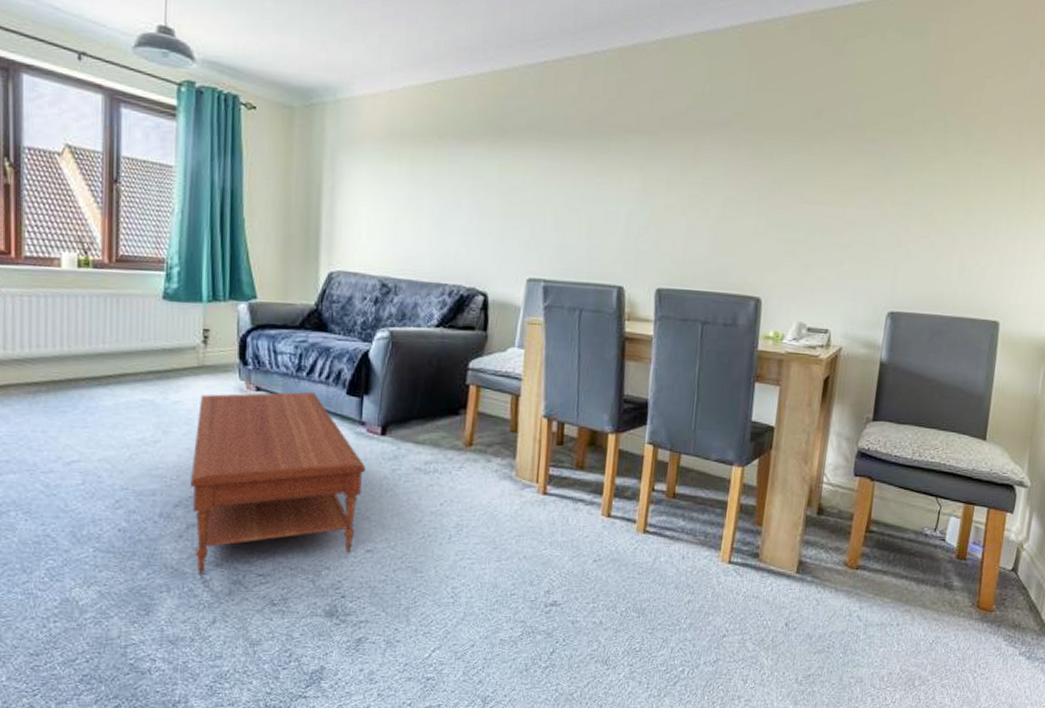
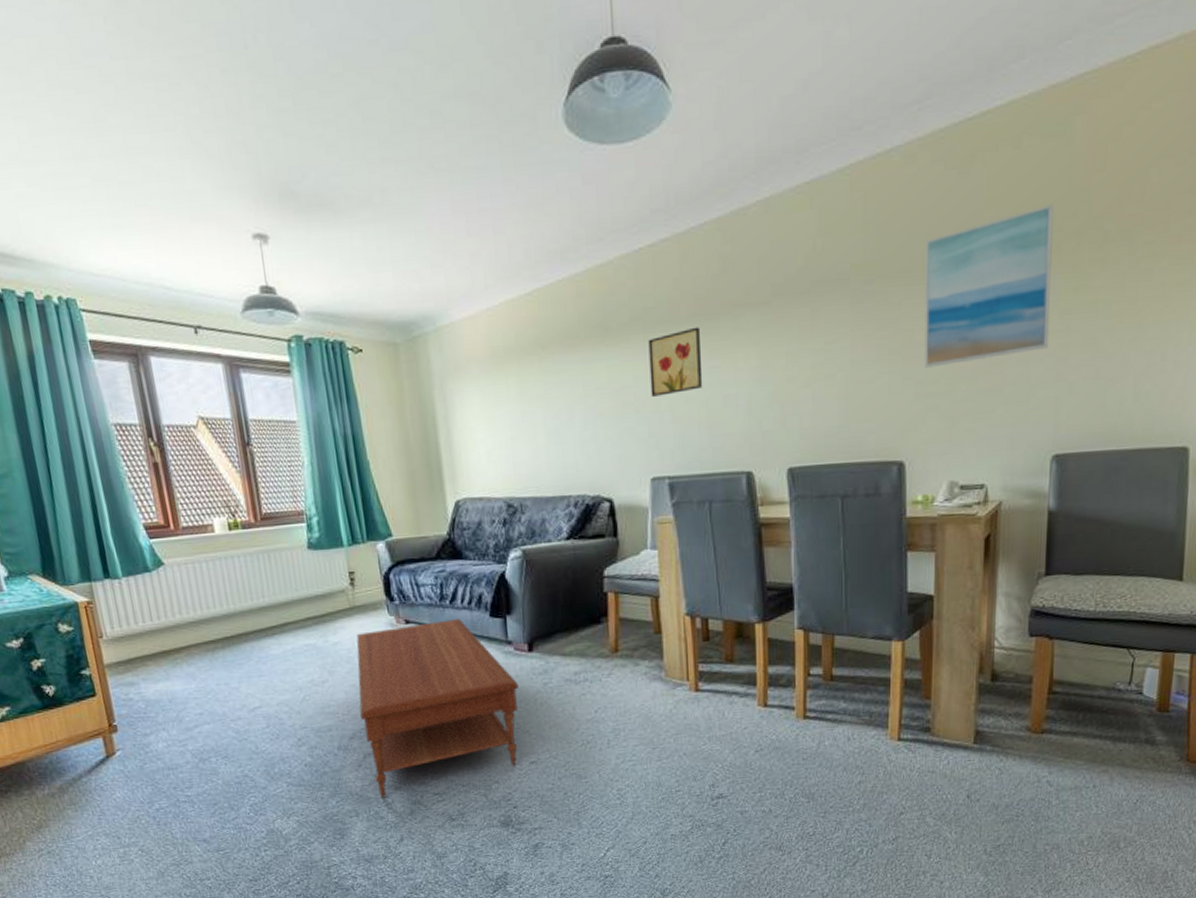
wall art: none [537,143,591,202] -> present [648,327,703,397]
wall art: none [787,91,908,217] -> present [924,203,1054,368]

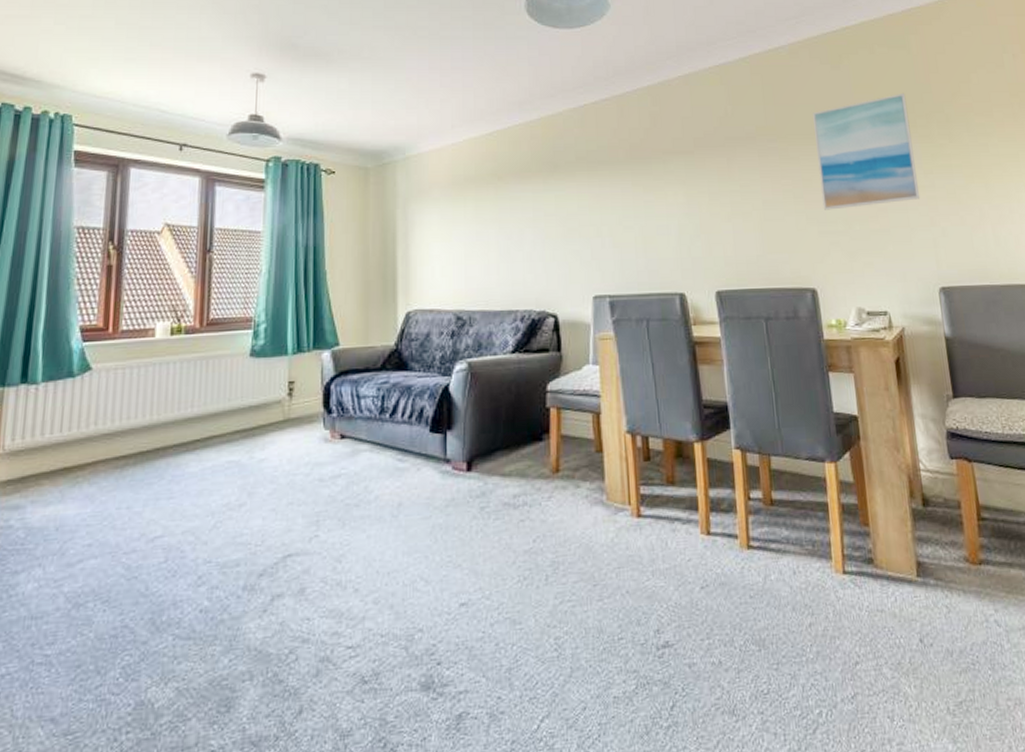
coffee table: present [356,619,519,798] -> none [276,434,453,655]
wall art: present [648,327,703,397] -> none [591,168,639,224]

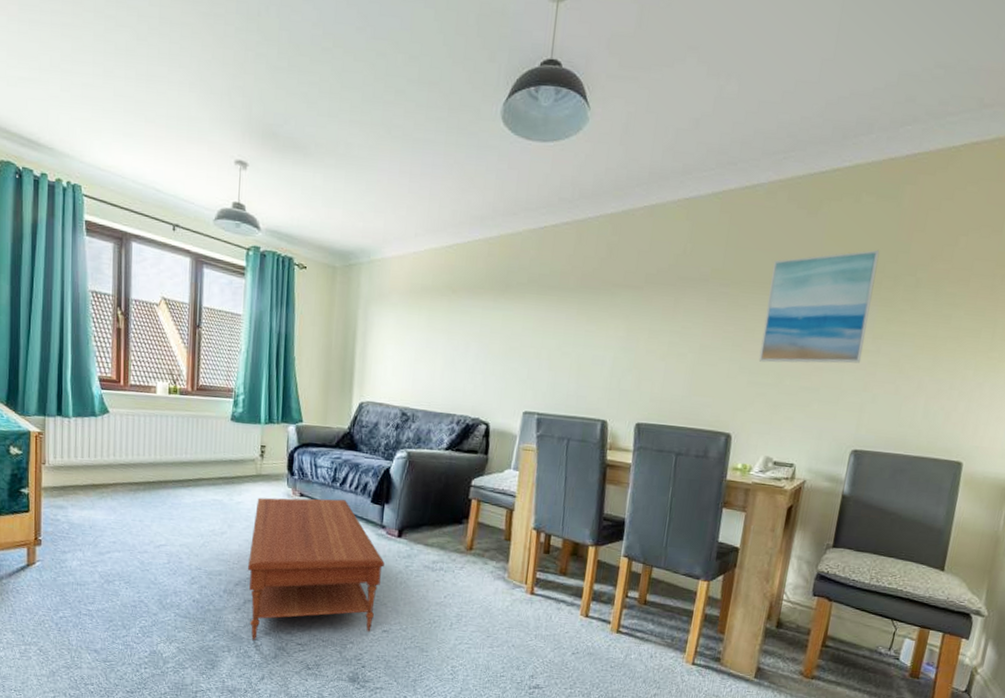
coffee table: none [276,434,453,655] -> present [248,497,384,641]

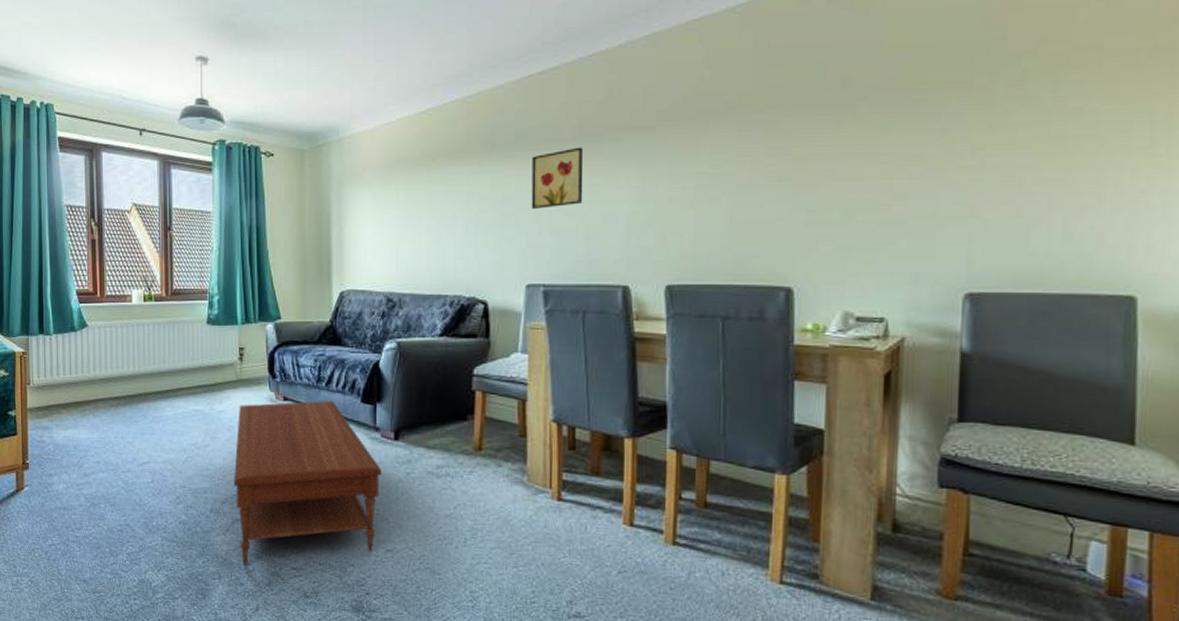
wall art: none [534,296,583,347] -> present [531,147,584,209]
wall art: present [758,249,880,363] -> none [816,41,963,196]

